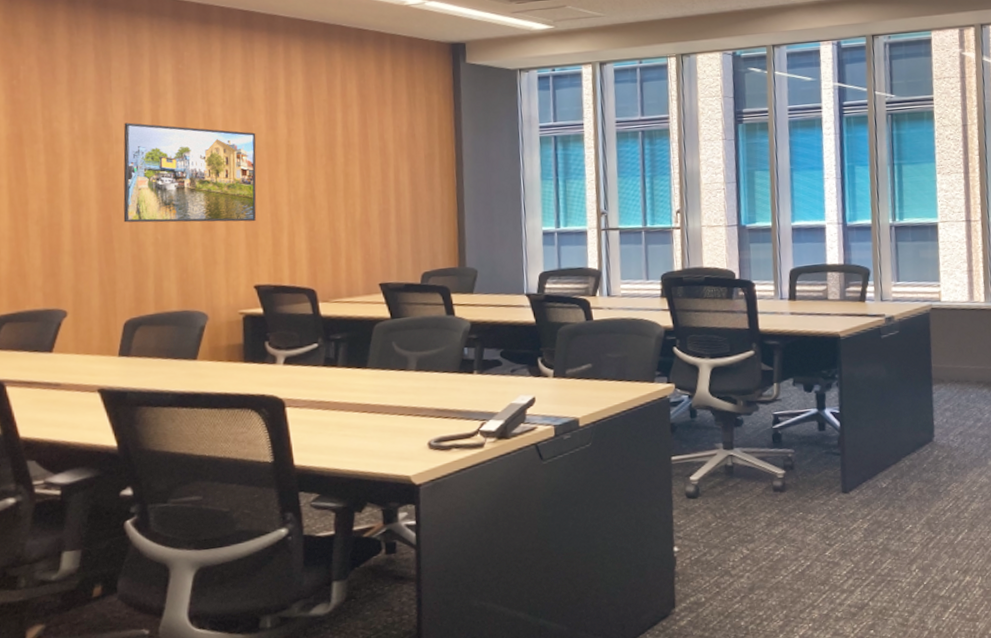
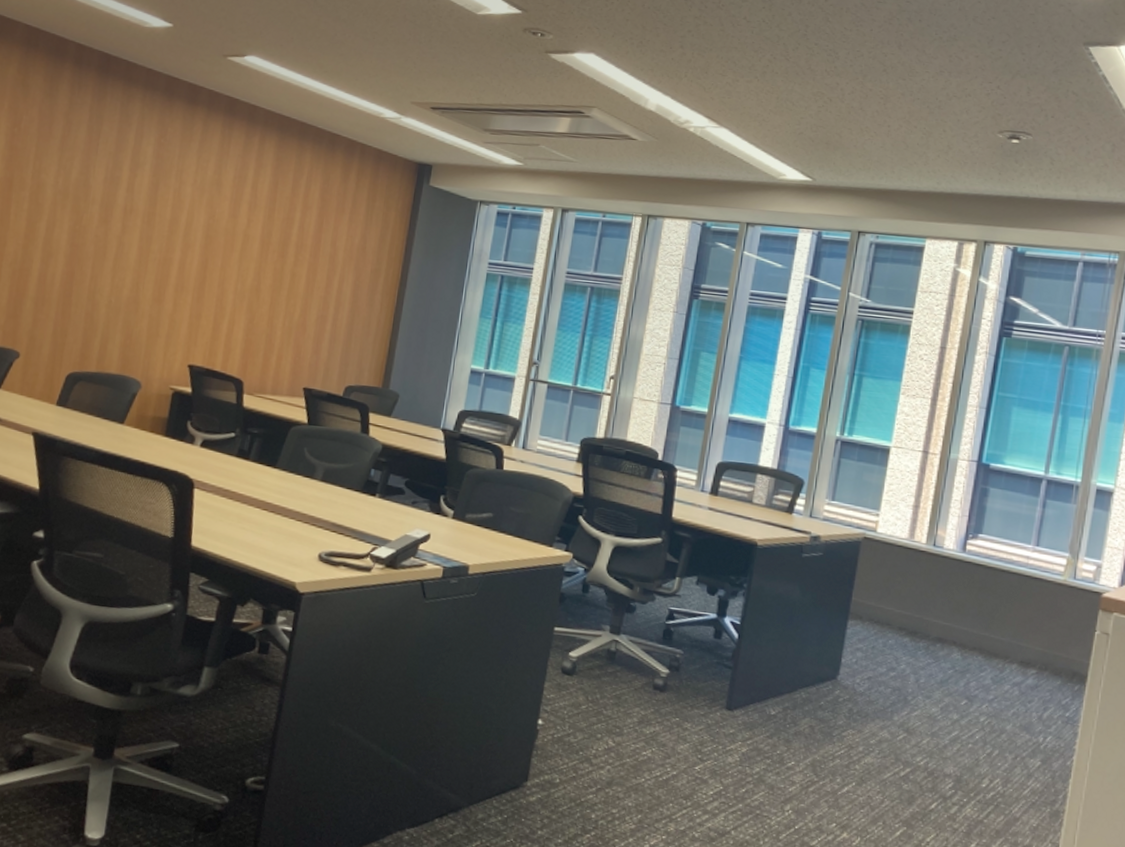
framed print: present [123,122,257,223] -> none [84,185,218,303]

